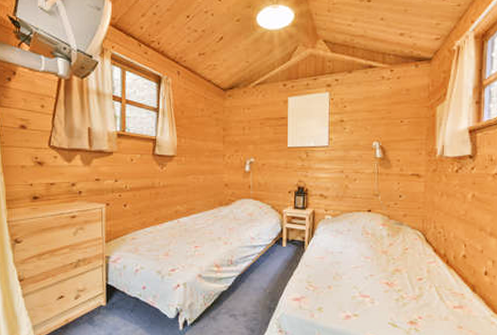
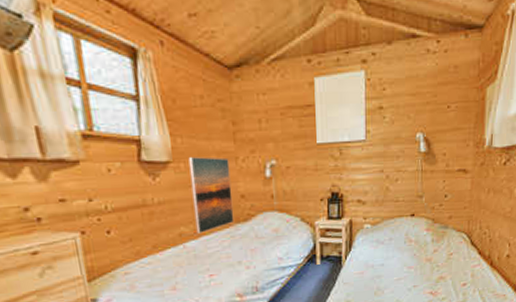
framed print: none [188,153,218,212] -> present [188,157,235,234]

